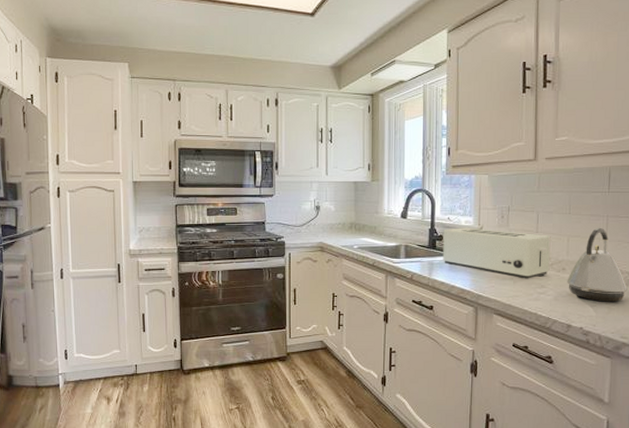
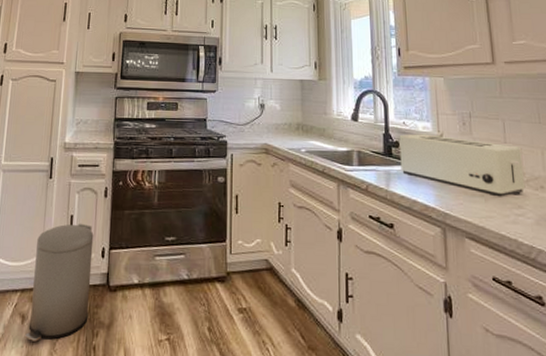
pedal bin: none [111,320,167,417] -> present [24,223,94,342]

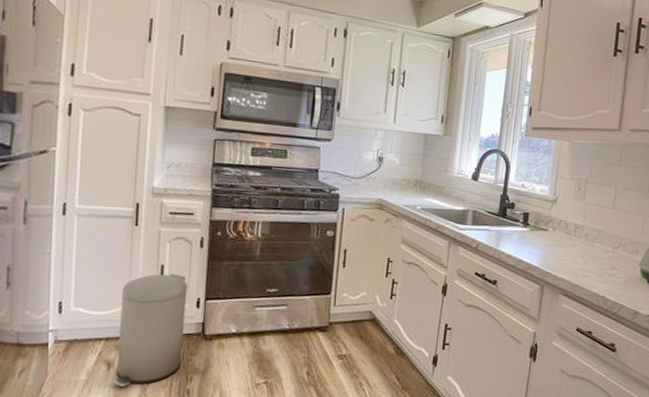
toaster: present [399,134,526,197] -> none [512,196,627,259]

